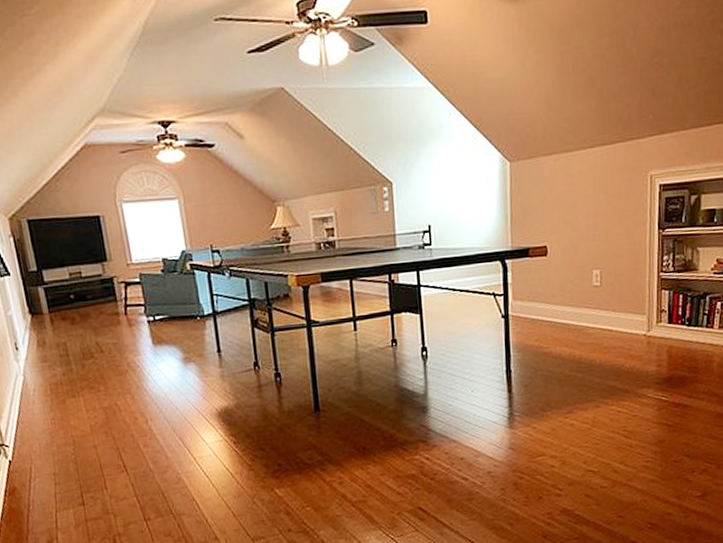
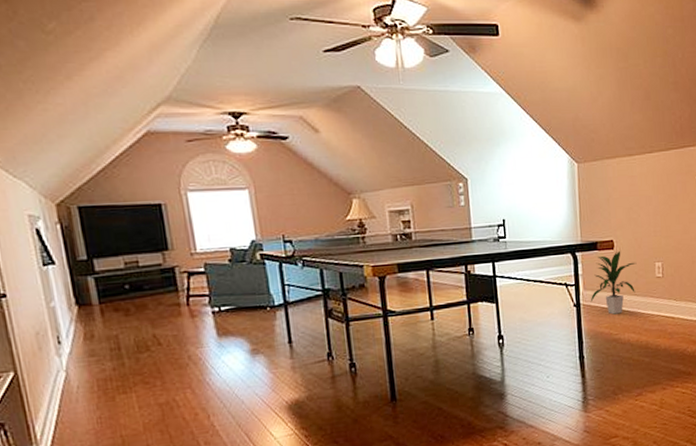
indoor plant: none [519,256,572,327] -> present [590,250,637,315]

